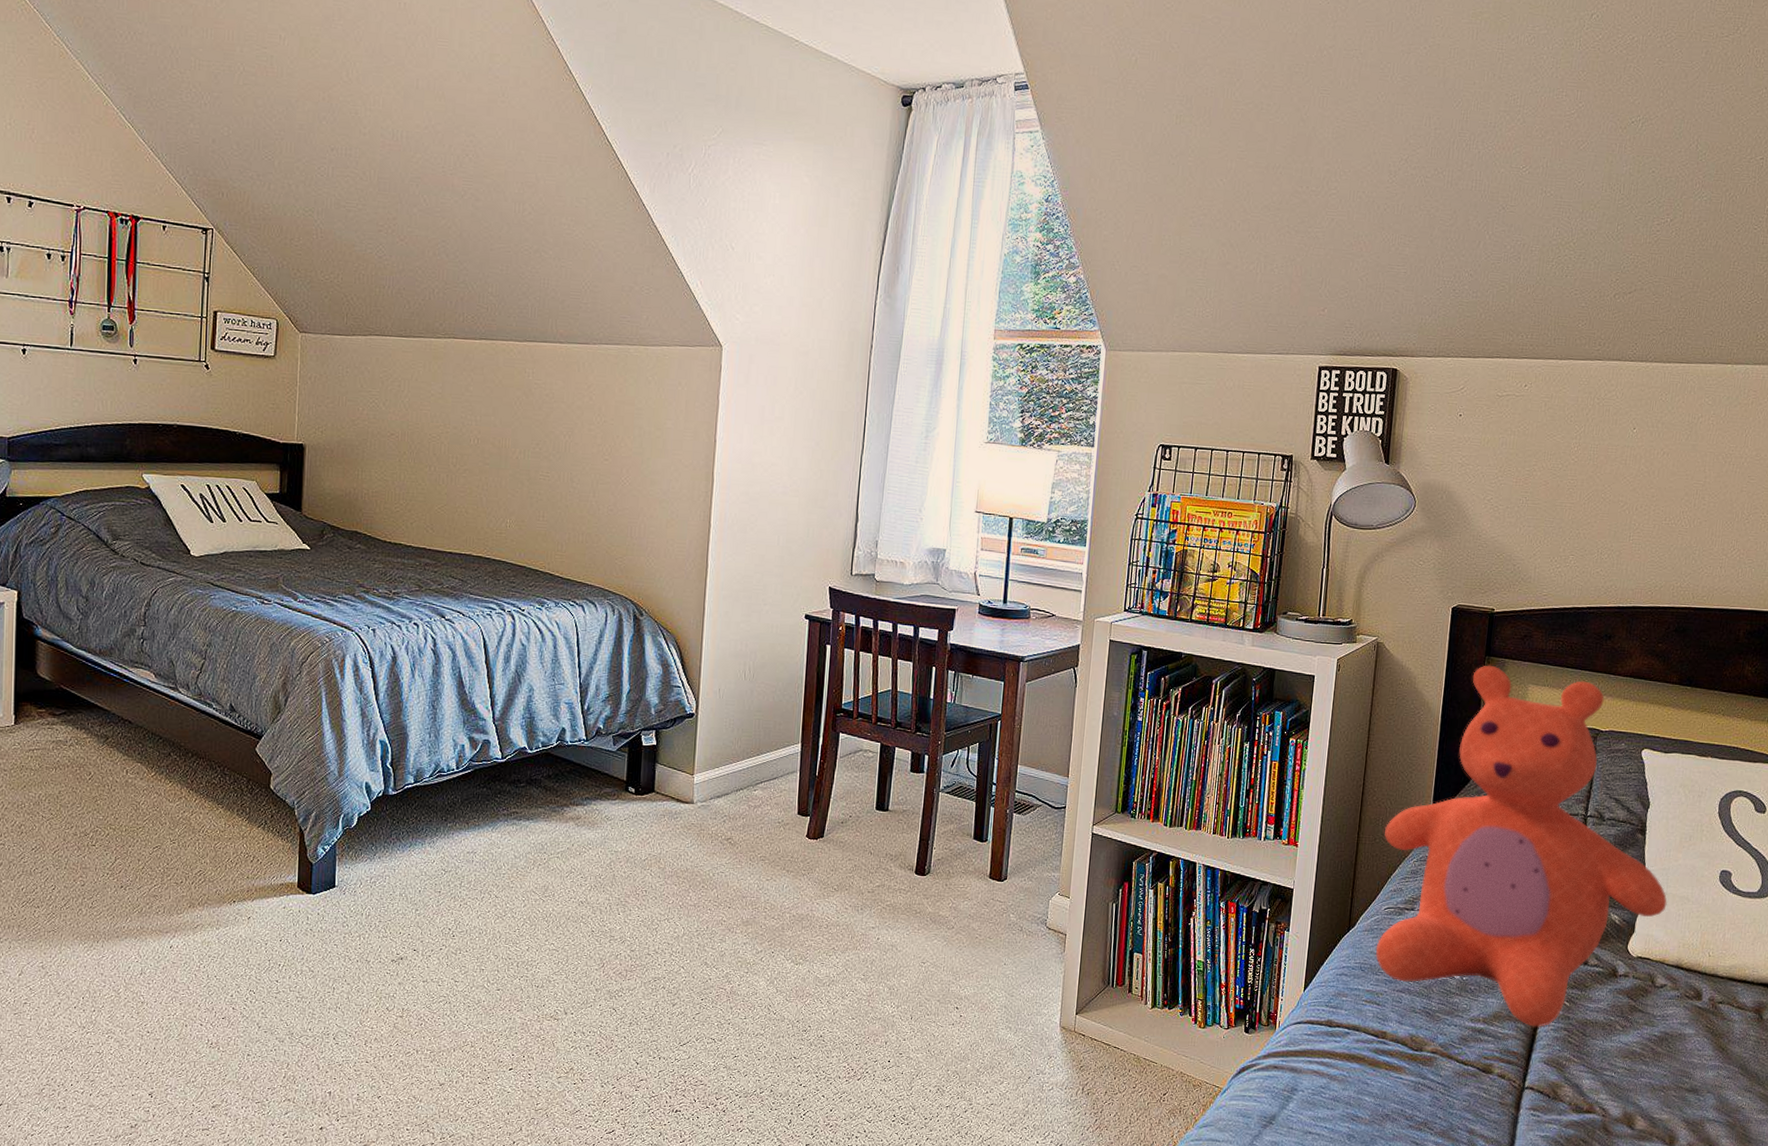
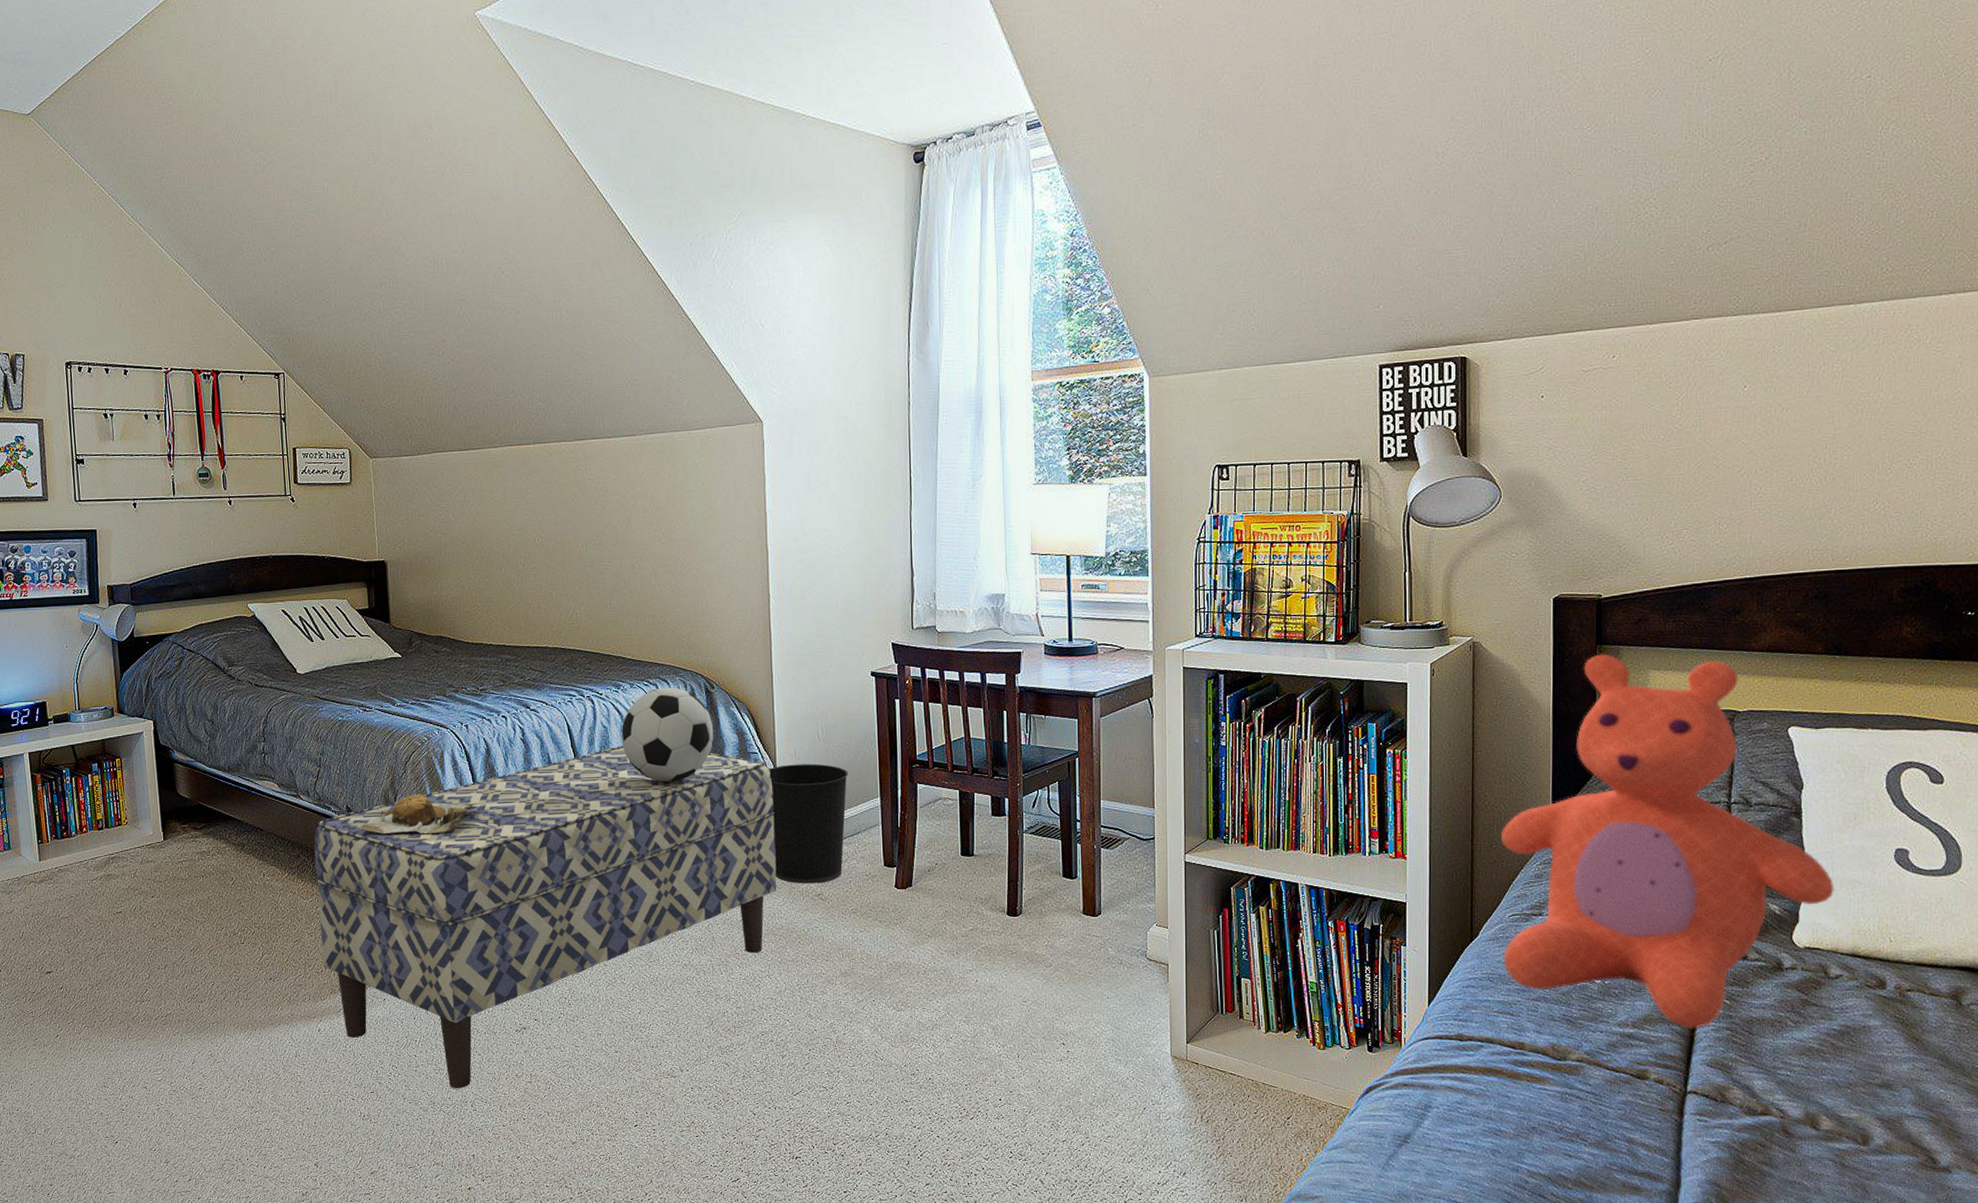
bench: none [184,665,693,1019] -> present [314,745,777,1088]
baseball cap: none [241,698,377,743] -> present [358,793,478,835]
soccer ball: none [539,609,638,710] -> present [621,687,714,783]
wastebasket: none [686,701,772,827] -> present [769,763,849,884]

